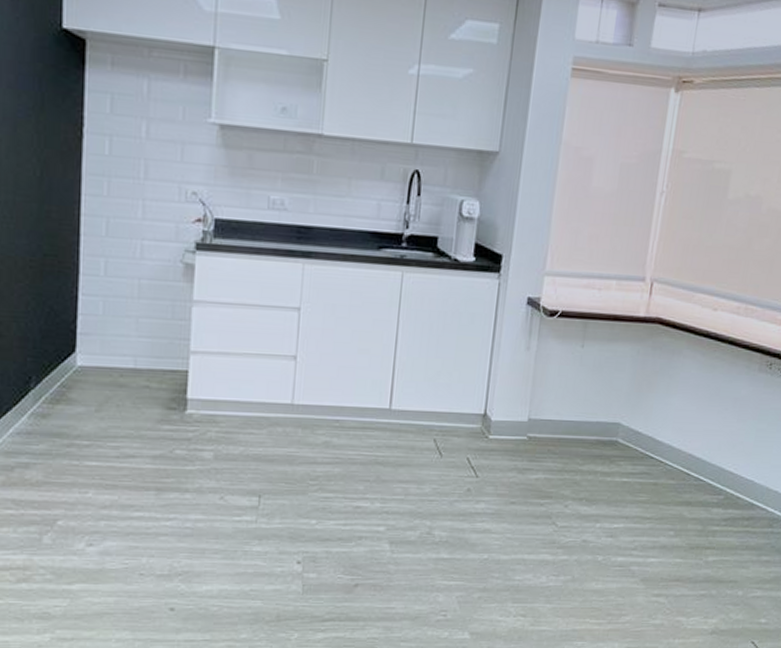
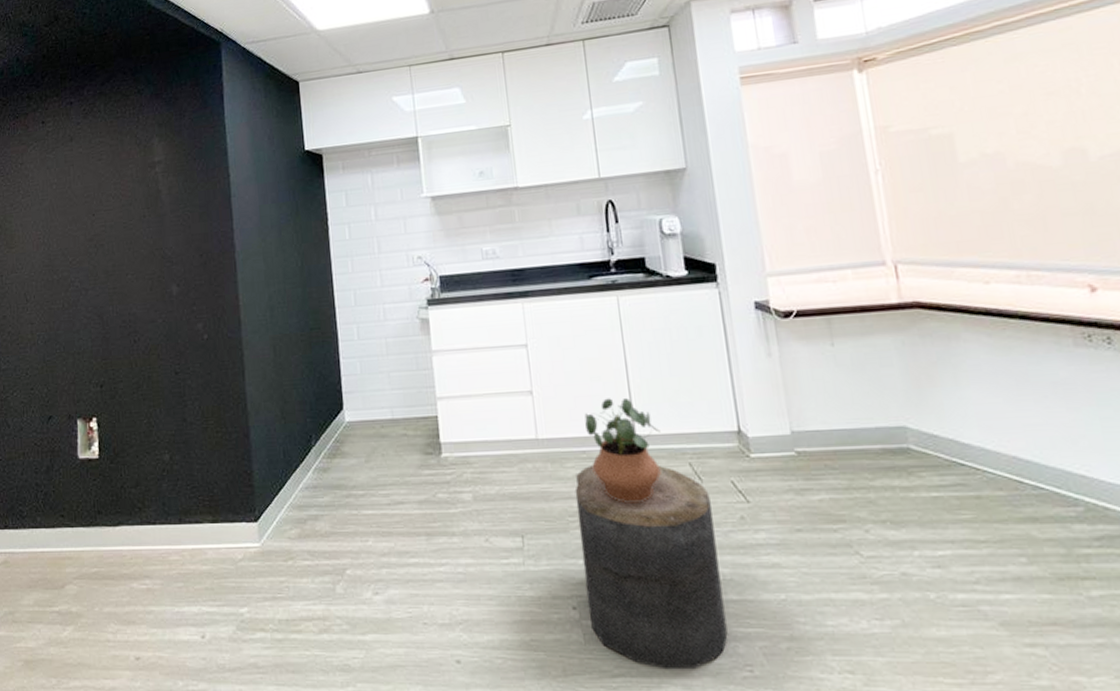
stool: none [311,434,446,615] -> present [575,465,728,670]
potted plant: none [342,371,415,472] -> present [584,398,661,503]

